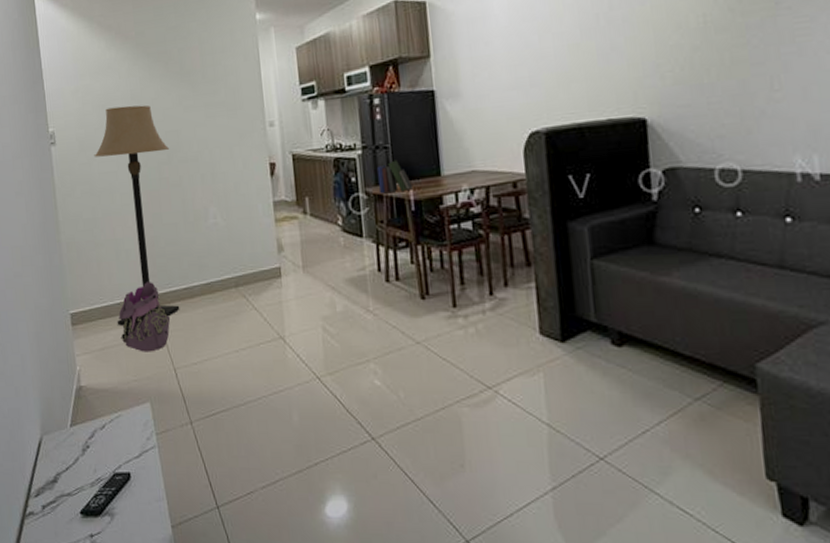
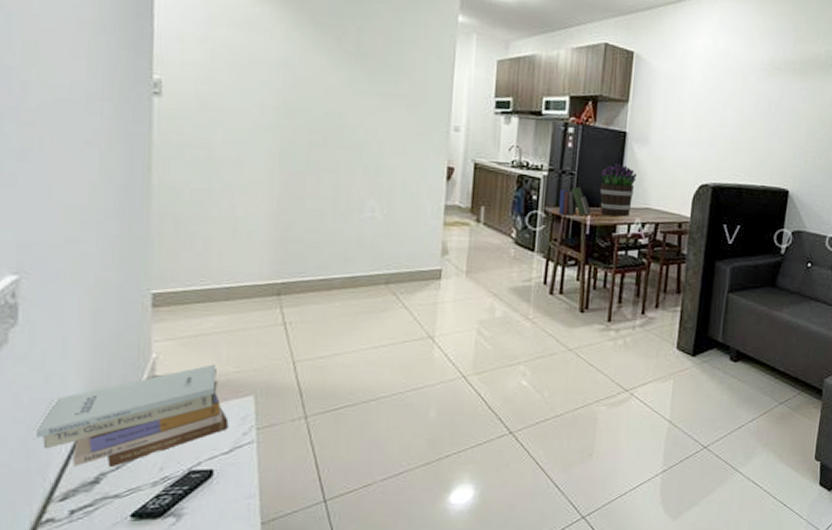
books: none [13,374,136,469] -> present [33,364,229,468]
lamp: present [94,105,180,326] -> none [219,69,328,312]
backpack: present [118,282,171,352] -> none [224,268,298,343]
bouquet: none [415,126,456,187] -> present [599,162,637,217]

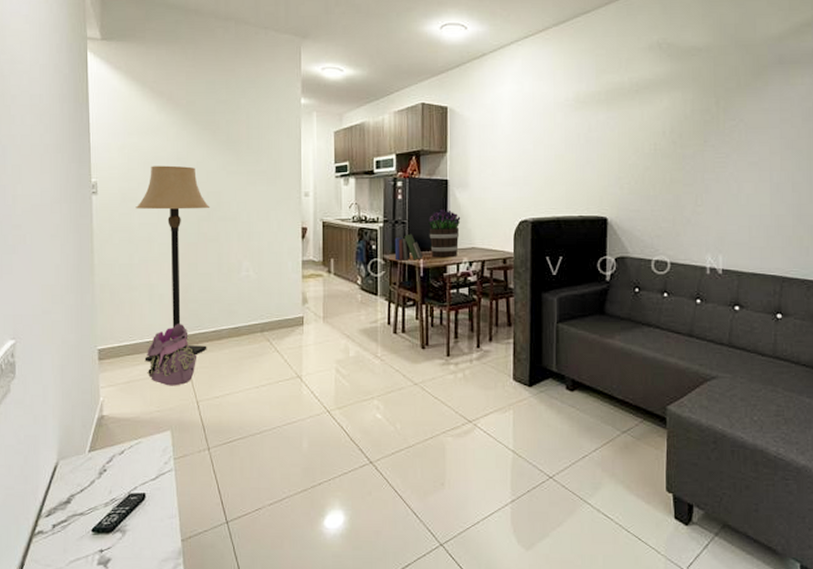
books: present [33,364,229,468] -> none [27,405,154,491]
lamp: none [219,69,328,312] -> present [135,165,211,362]
backpack: none [224,268,298,343] -> present [147,324,197,386]

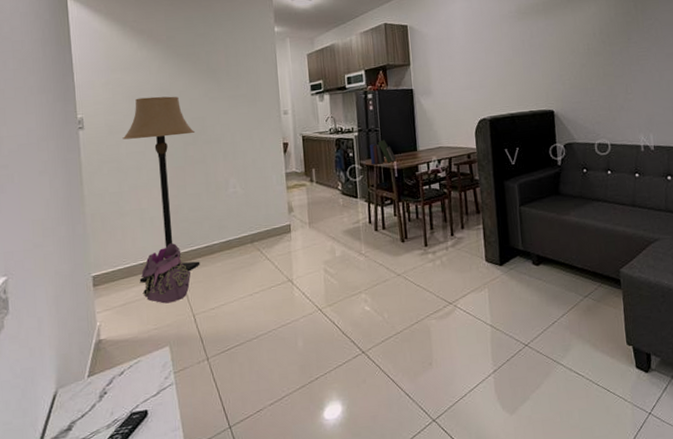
bouquet: present [429,208,461,258] -> none [398,114,428,159]

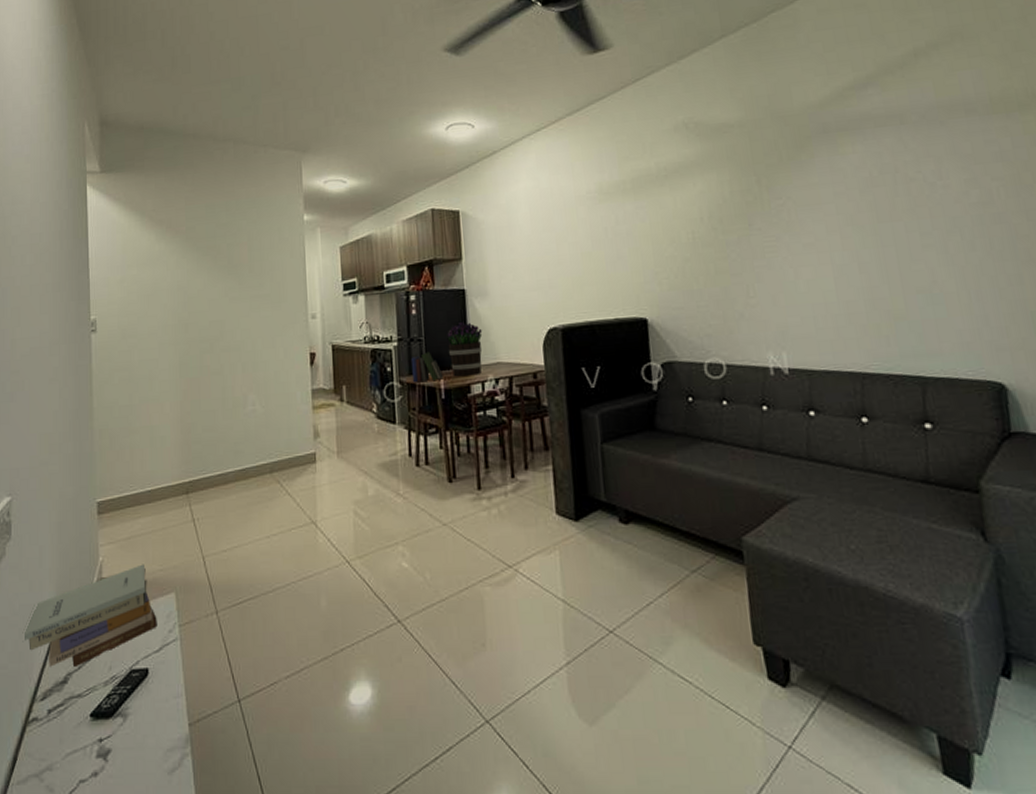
books: none [25,325,154,418] -> present [22,564,157,668]
lamp: present [122,96,200,283] -> none [135,295,213,514]
backpack: present [141,243,191,304] -> none [148,468,202,541]
bouquet: none [398,114,428,159] -> present [447,321,483,377]

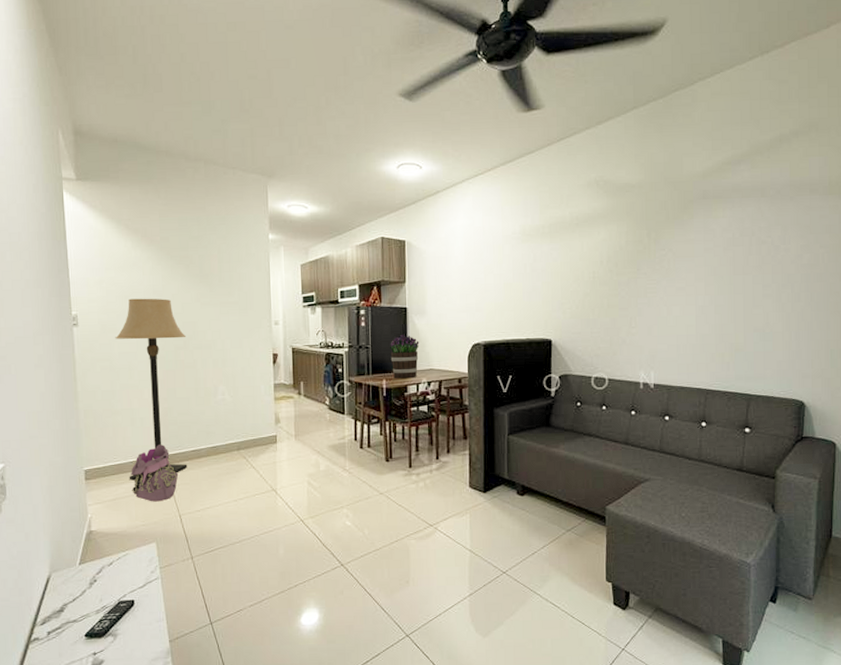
books: present [22,564,157,668] -> none [21,520,141,600]
lamp: none [135,295,213,514] -> present [115,298,188,481]
backpack: none [148,468,202,541] -> present [131,445,179,502]
book: present [412,351,443,383] -> none [360,357,385,382]

